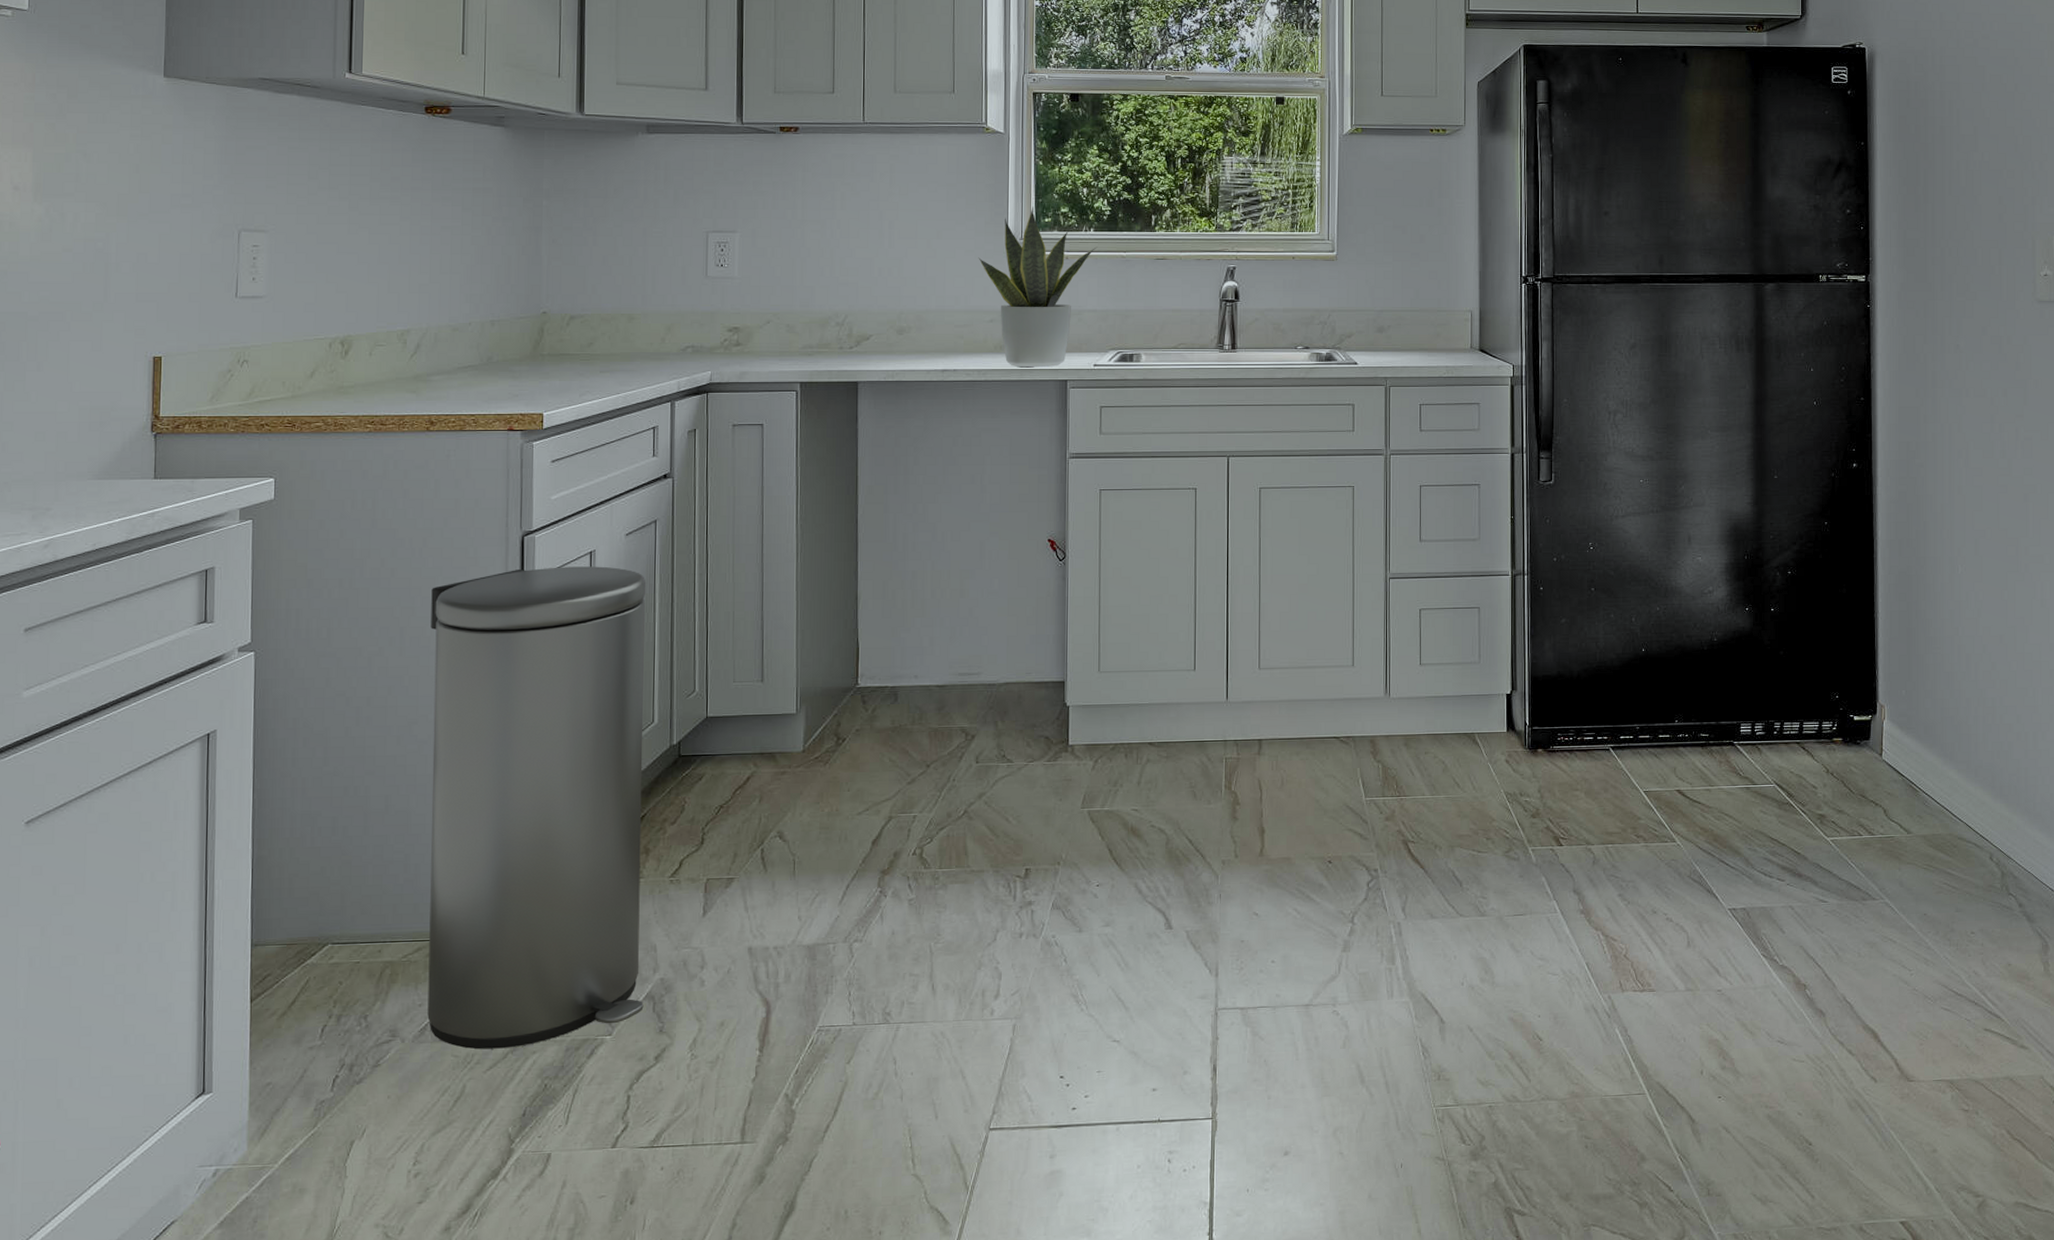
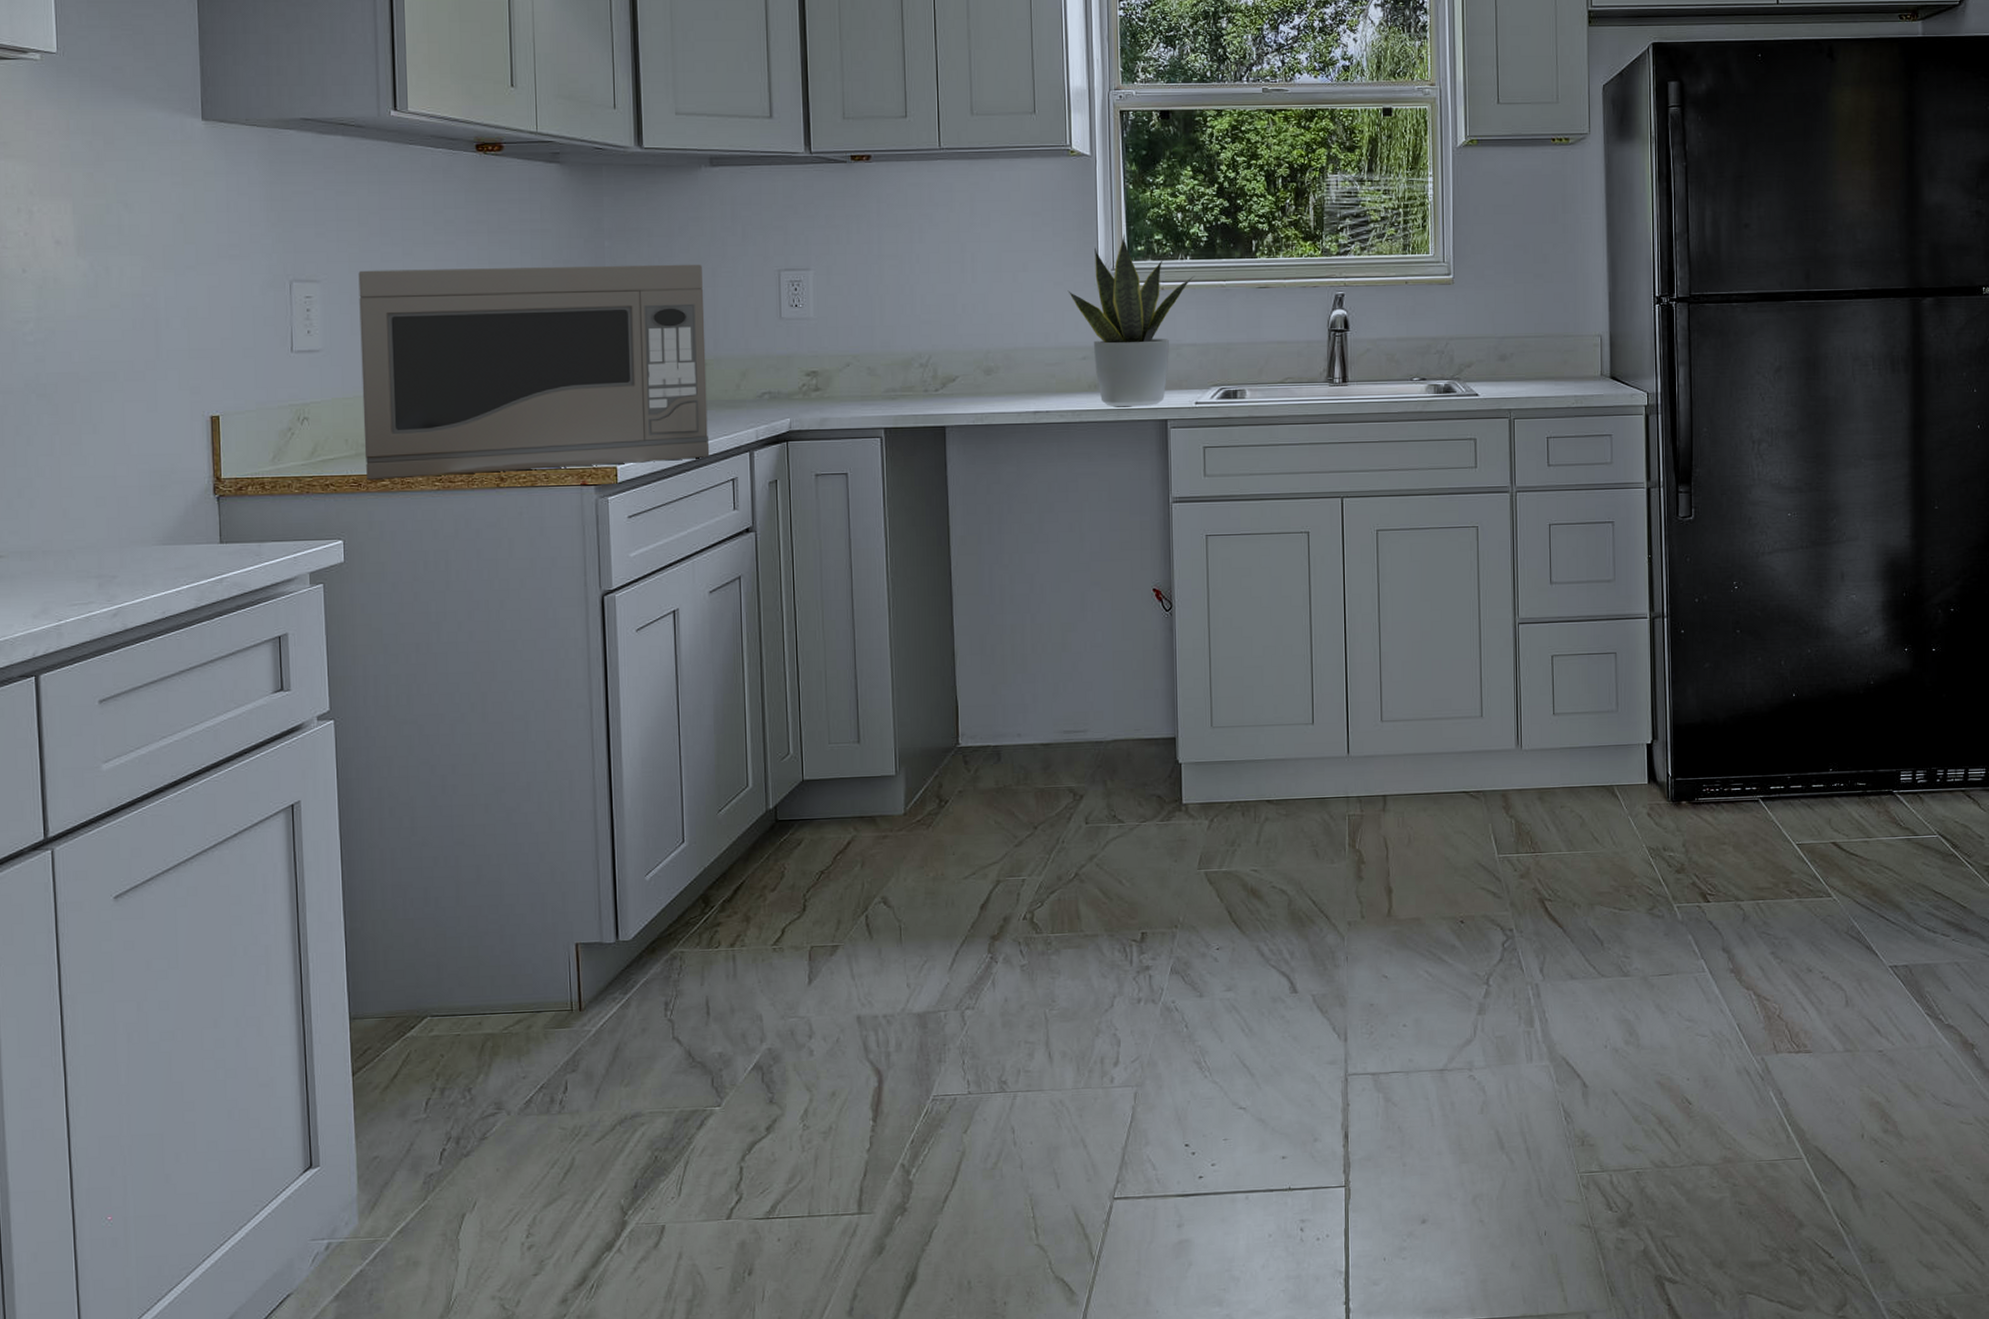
microwave: none [300,222,635,421] -> present [358,264,710,480]
pedal bin: present [427,566,647,1050] -> none [511,625,752,1122]

